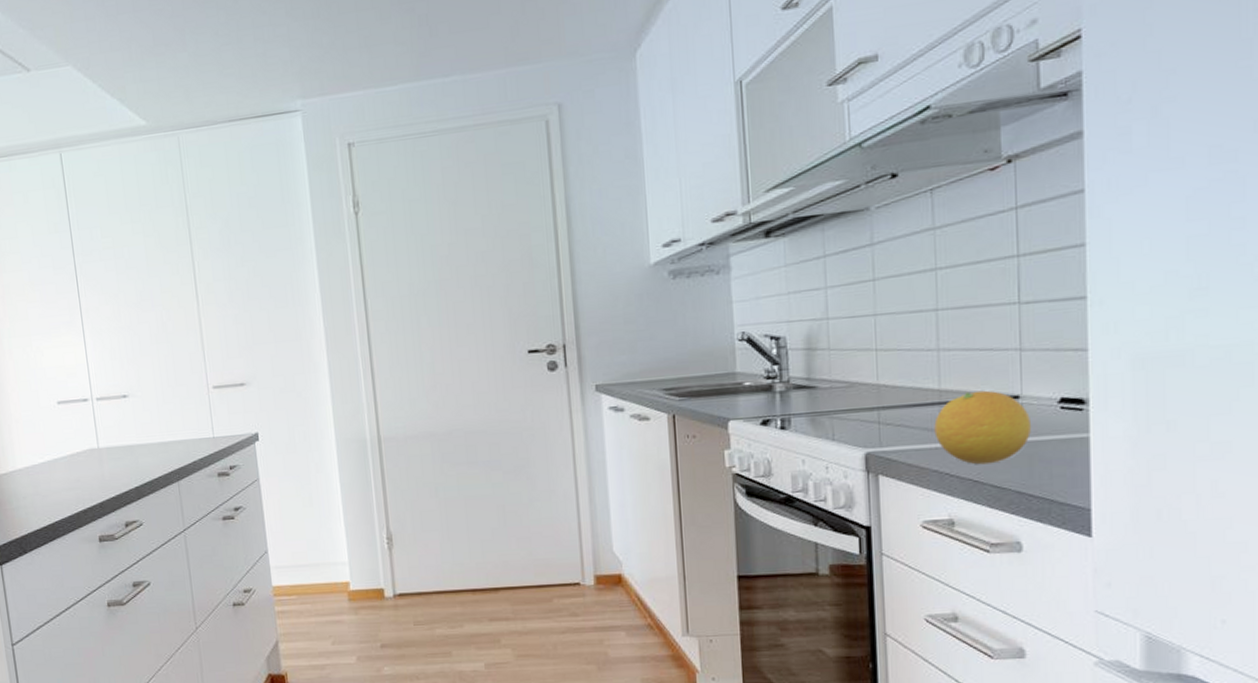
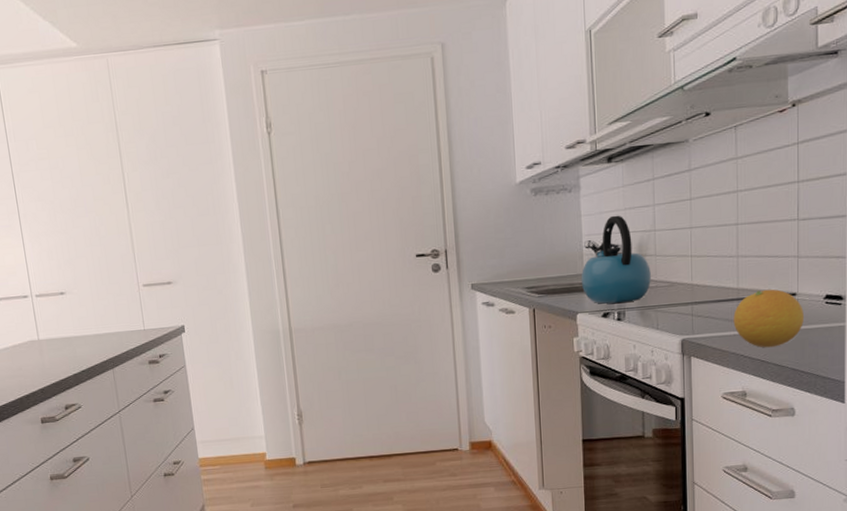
kettle: none [732,300,825,409] -> present [581,215,652,304]

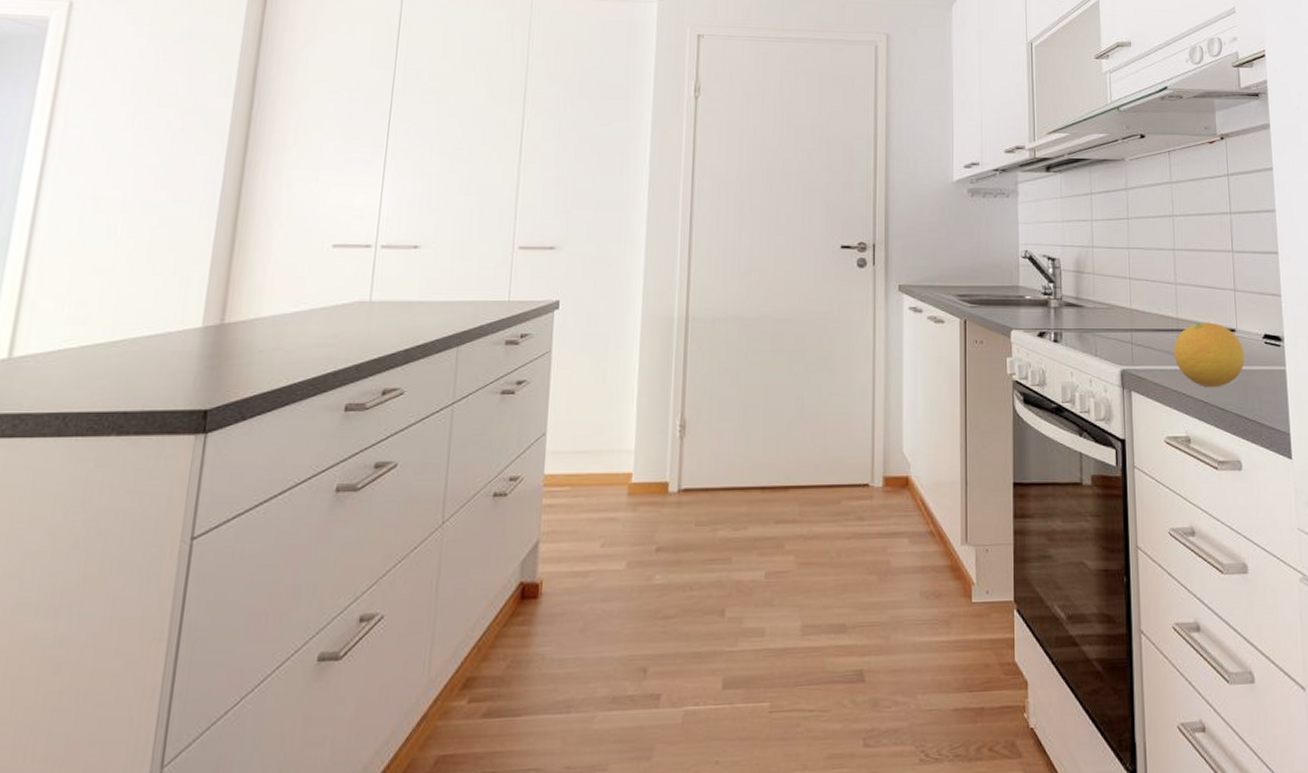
kettle: present [581,215,652,304] -> none [1016,226,1090,322]

